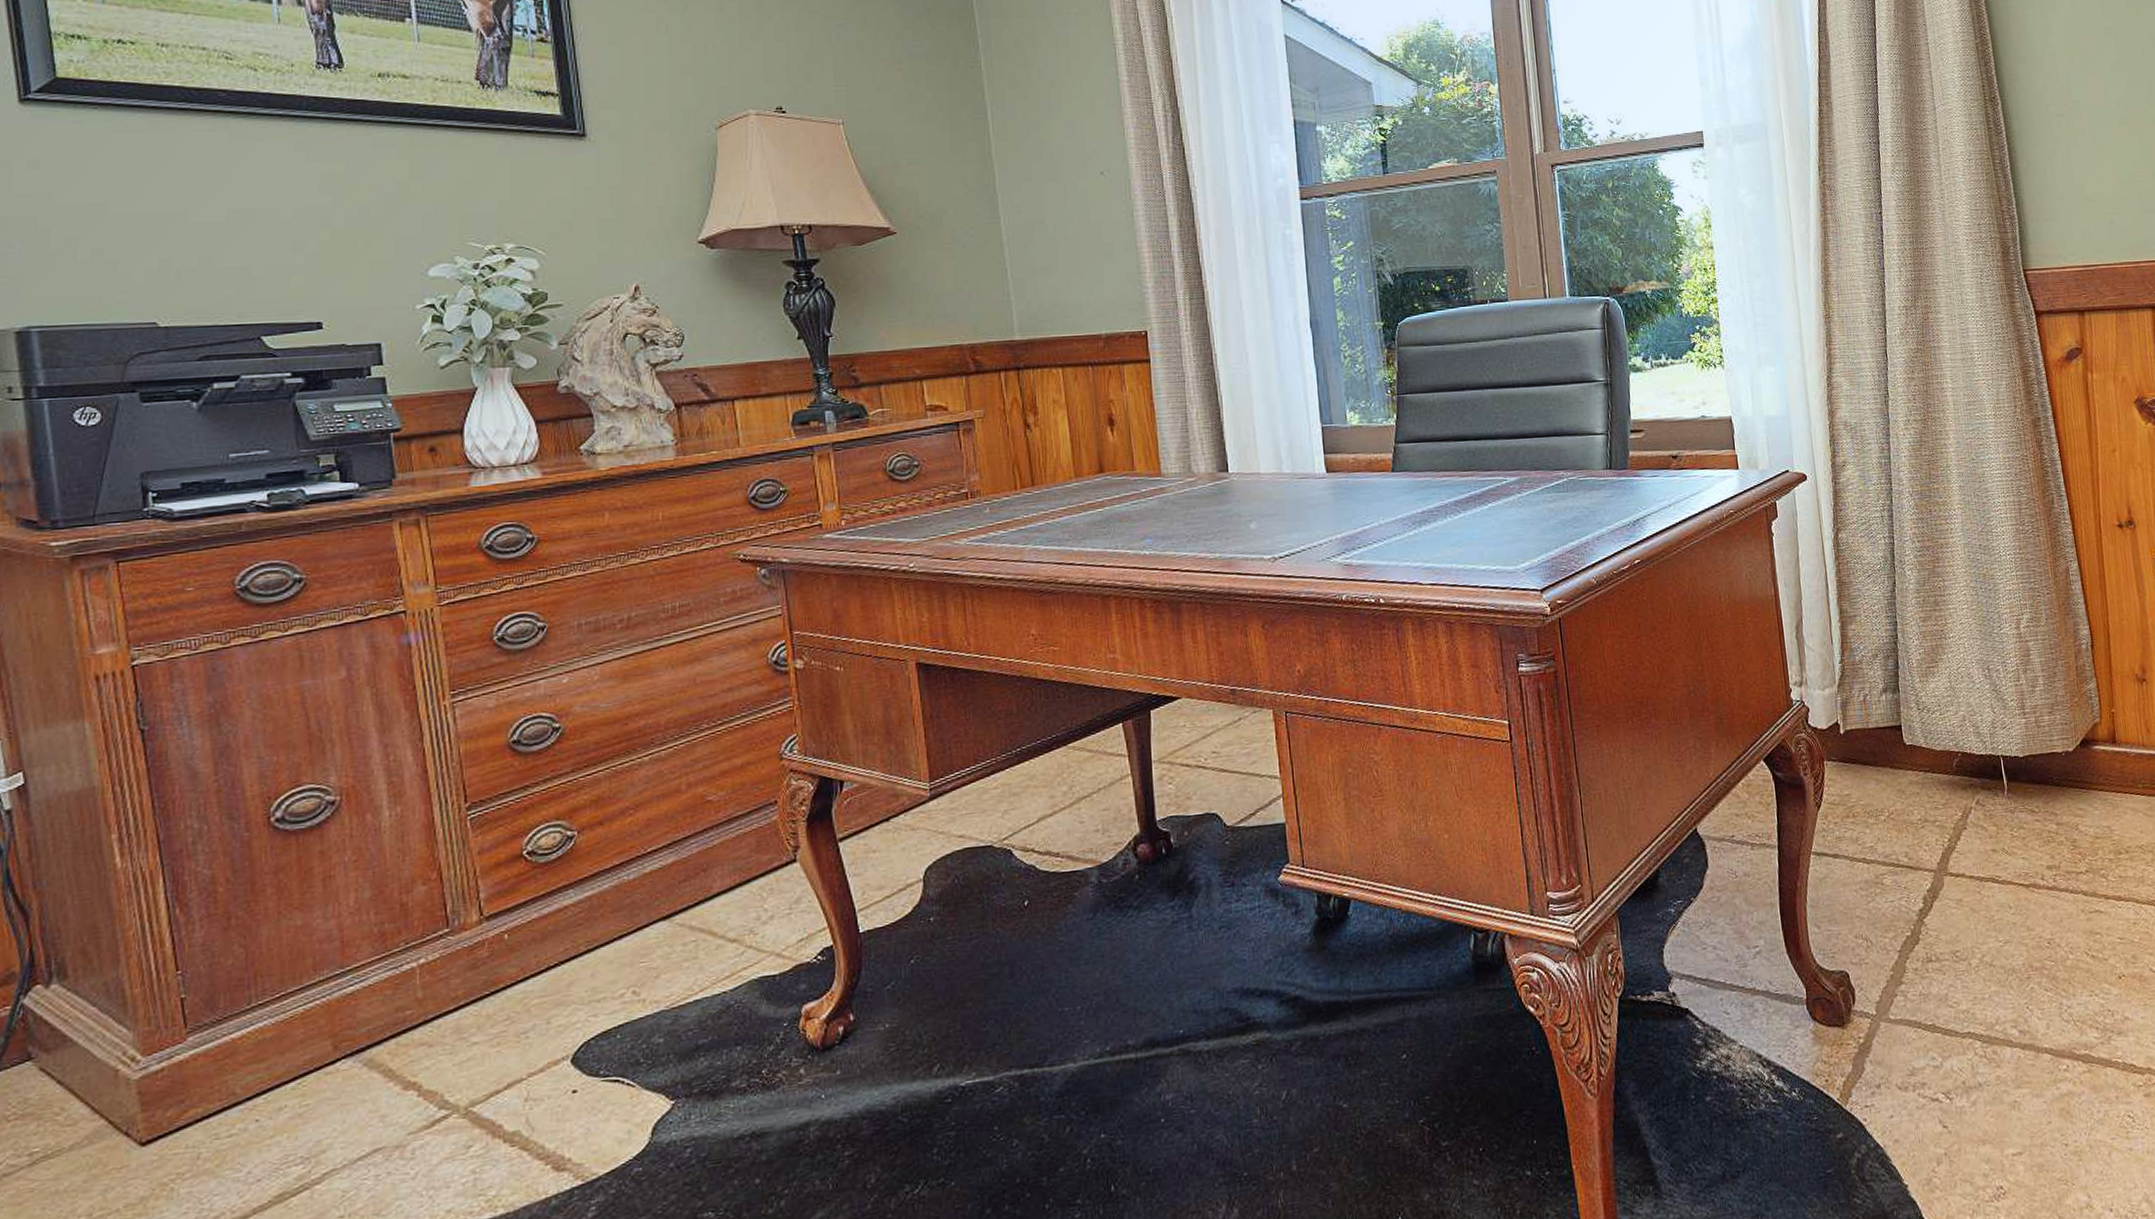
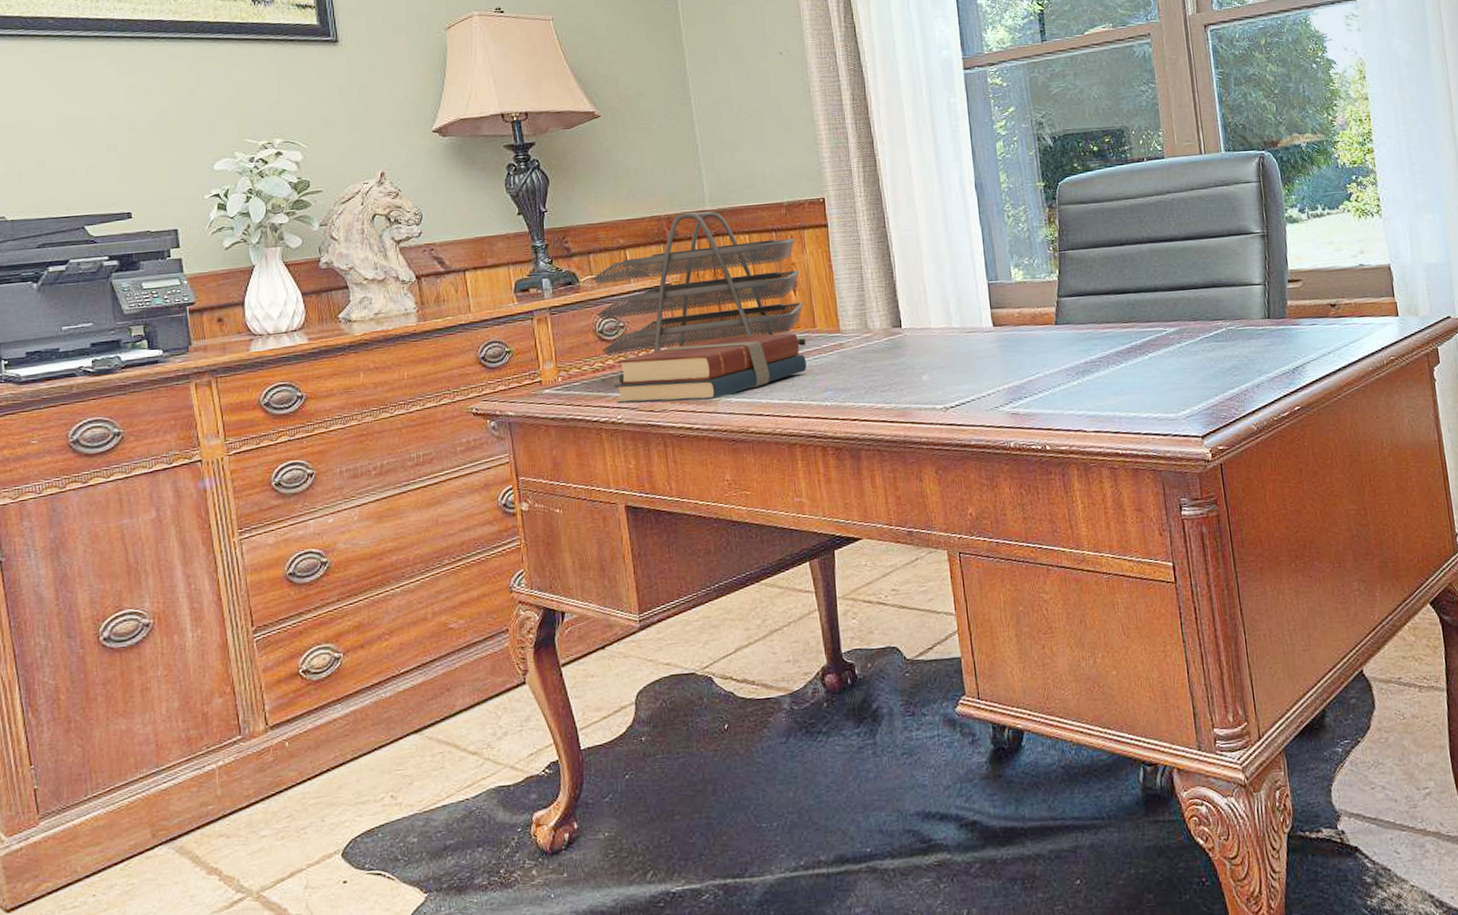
file organizer: none [883,341,1124,528] -> present [592,212,806,383]
books: none [907,475,1124,551] -> present [615,332,807,404]

